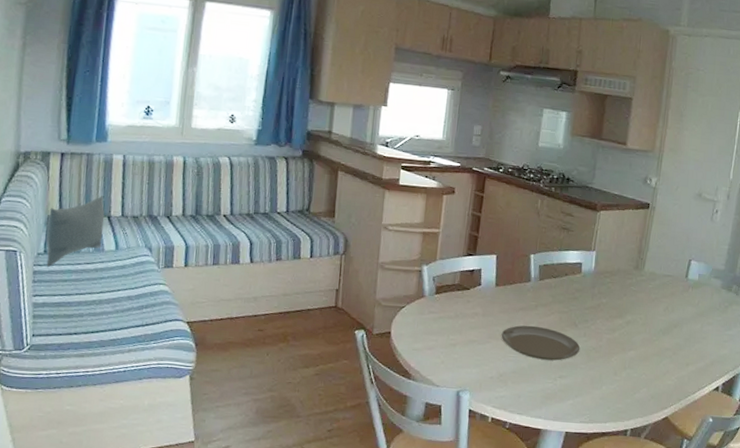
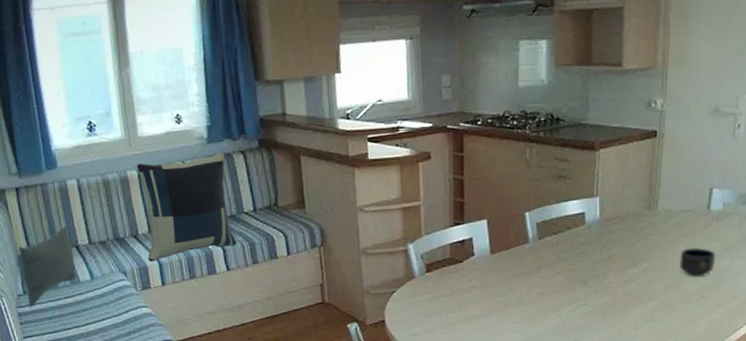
pillow: none [176,151,269,244] -> present [136,152,237,262]
plate: present [501,325,581,361] -> none [504,290,594,326]
mug: none [658,308,689,335] -> present [680,247,716,276]

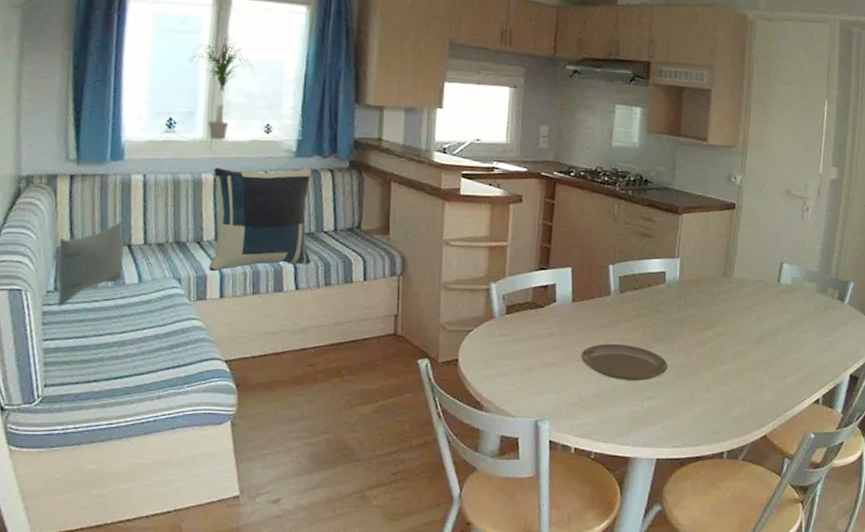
potted plant: none [94,30,158,137] -> present [185,35,256,140]
plate: none [504,290,594,326] -> present [581,343,668,381]
mug: present [680,247,716,276] -> none [751,317,784,345]

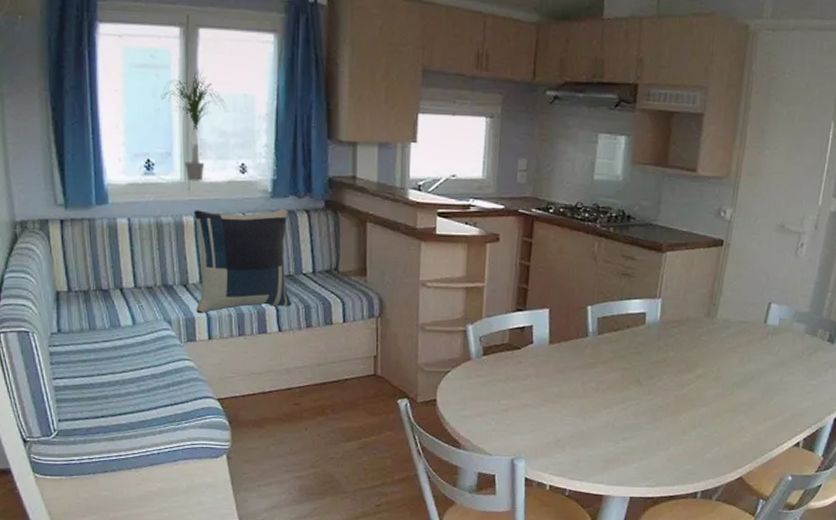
pillow: present [56,222,125,307] -> none [56,266,118,348]
plate: present [581,343,668,381] -> none [557,385,645,422]

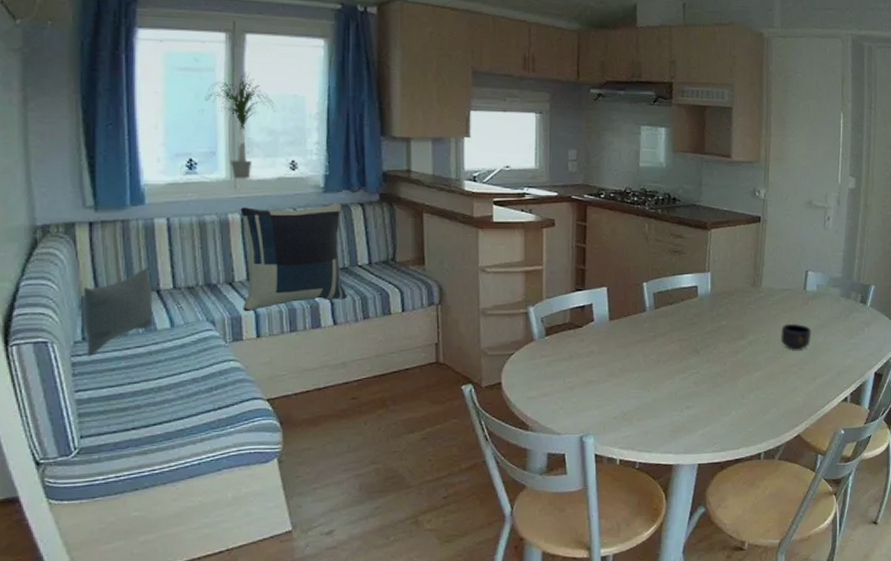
pillow: none [56,266,118,348] -> present [81,267,153,357]
mug: none [732,359,768,388] -> present [781,323,812,350]

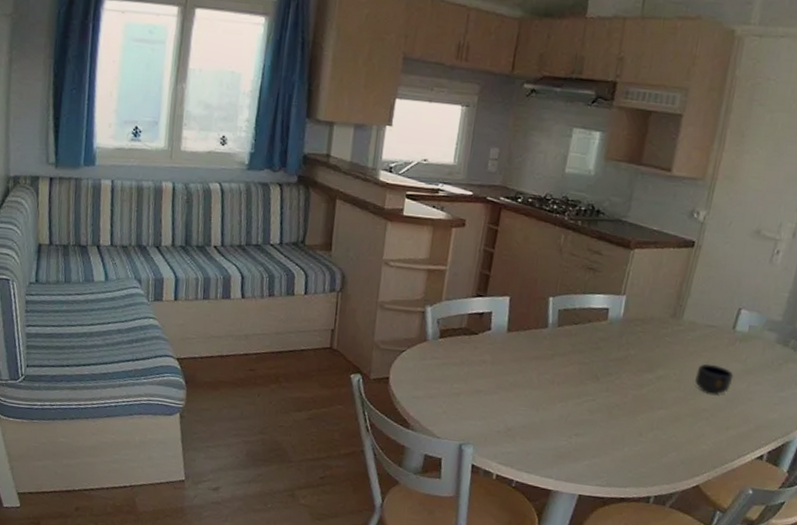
pillow: present [81,267,153,357] -> none [37,223,94,298]
potted plant: present [201,71,276,179] -> none [150,45,214,150]
pillow: present [240,202,347,312] -> none [165,177,262,276]

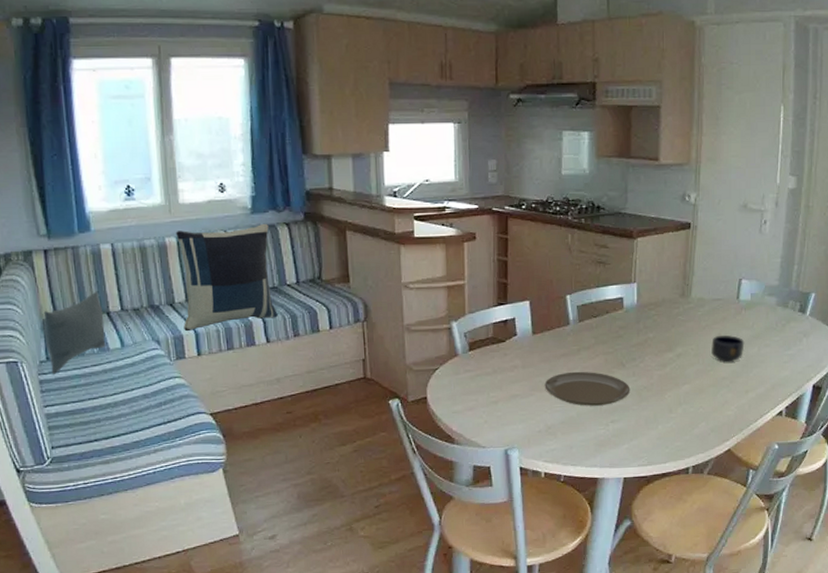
pillow: none [37,223,94,298] -> present [43,291,106,375]
pillow: none [165,177,262,276] -> present [176,223,278,332]
plate: none [511,376,602,417] -> present [544,371,631,406]

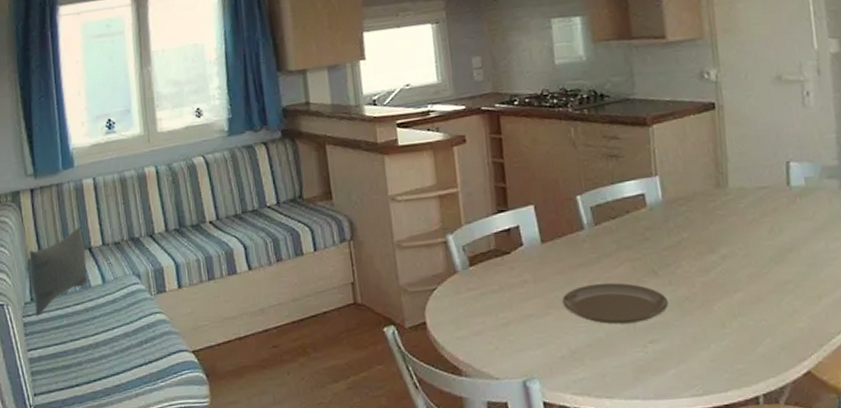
pillow: present [176,223,278,332] -> none [154,144,259,263]
mug: present [711,335,745,362] -> none [763,229,808,262]

